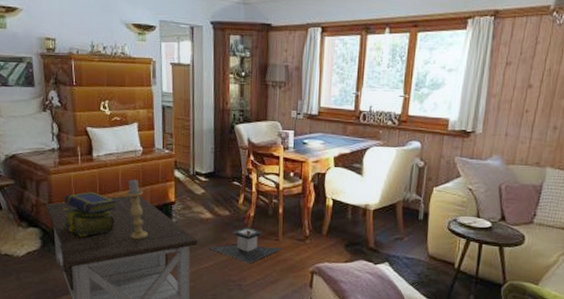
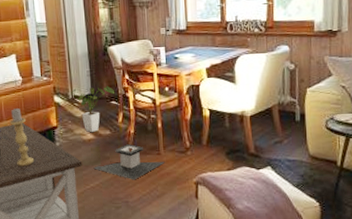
house plant: none [192,165,237,212] -> present [70,86,114,133]

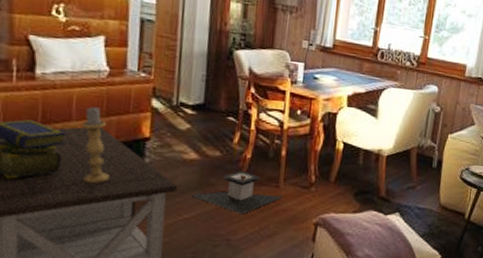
house plant: present [70,86,114,133] -> none [175,94,234,152]

